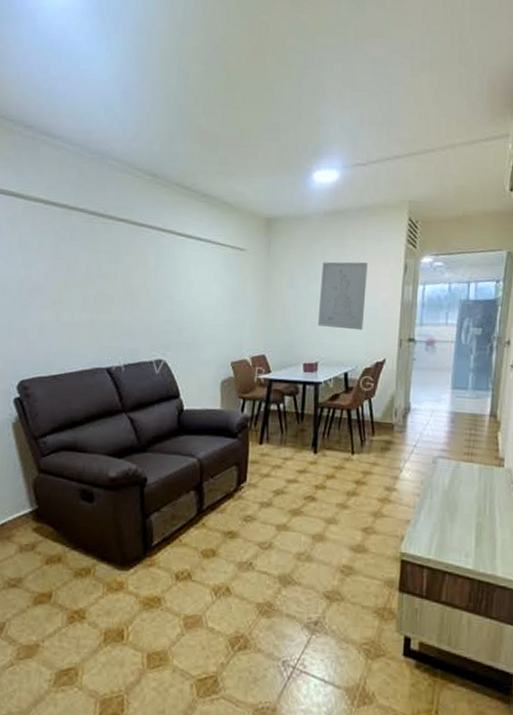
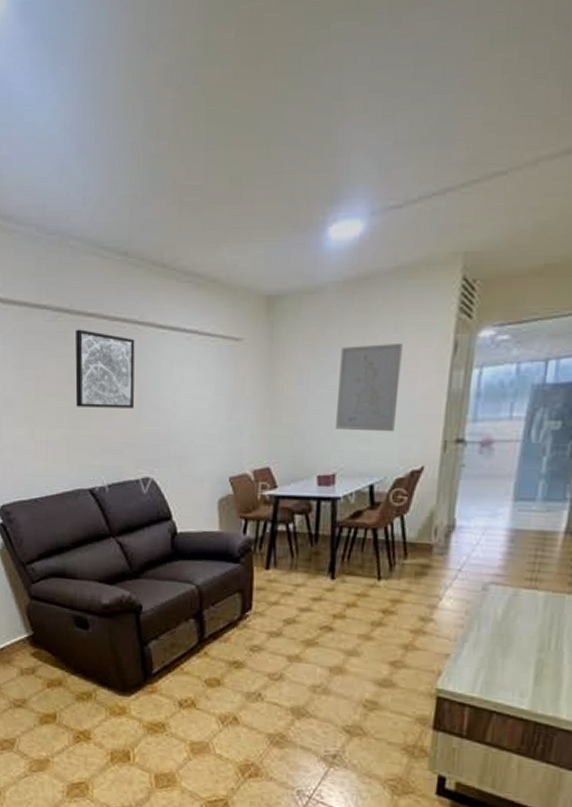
wall art: none [101,230,158,299] -> present [75,329,135,408]

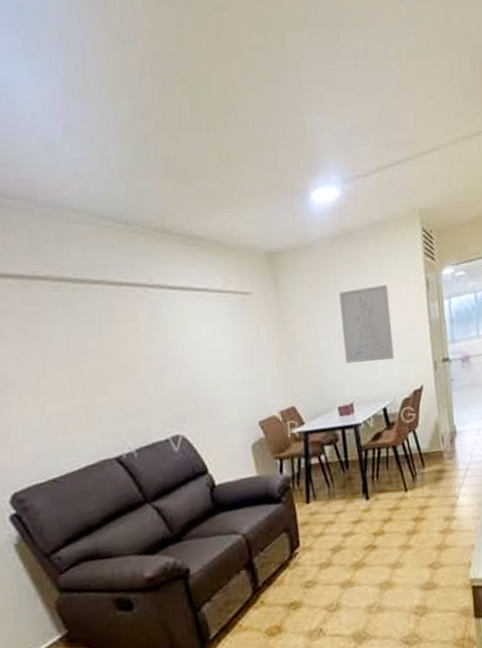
wall art: present [75,329,135,408] -> none [82,297,155,375]

